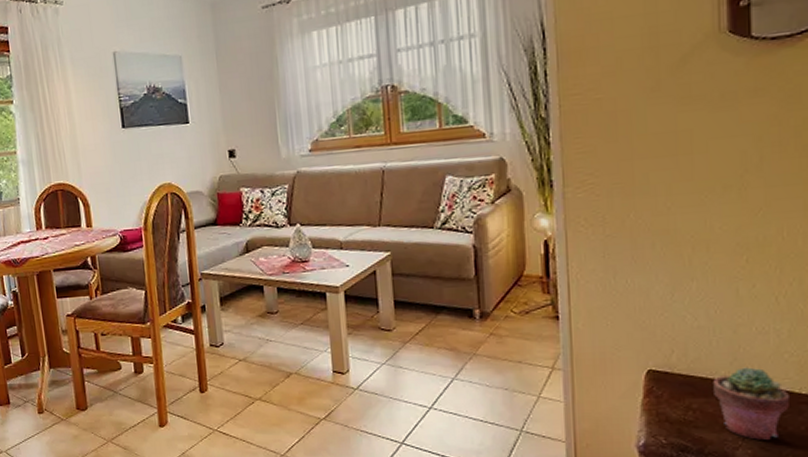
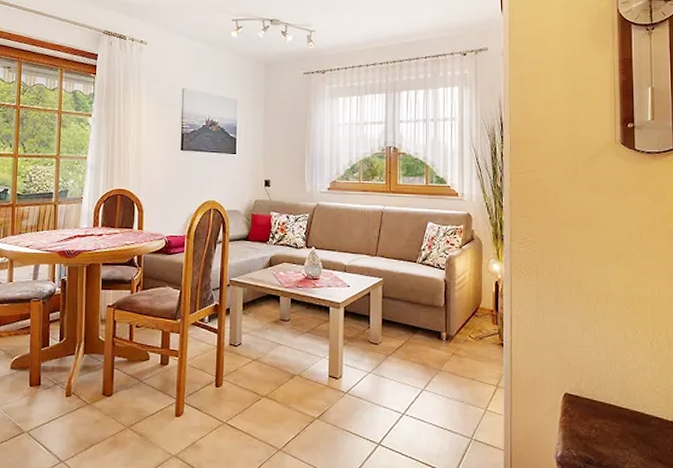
potted succulent: present [713,367,791,441] -> none [609,396,661,458]

